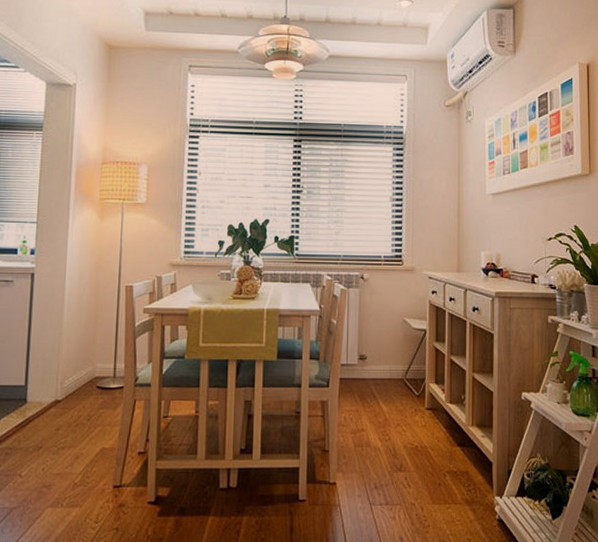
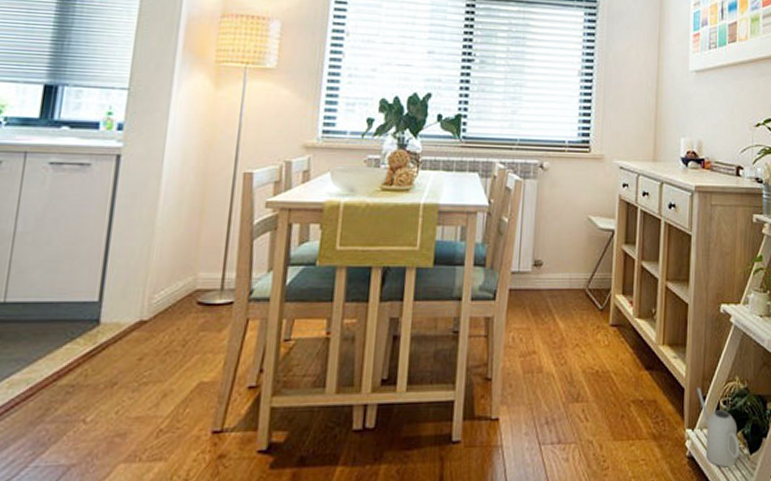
watering can: none [503,461,543,530] -> present [696,386,740,468]

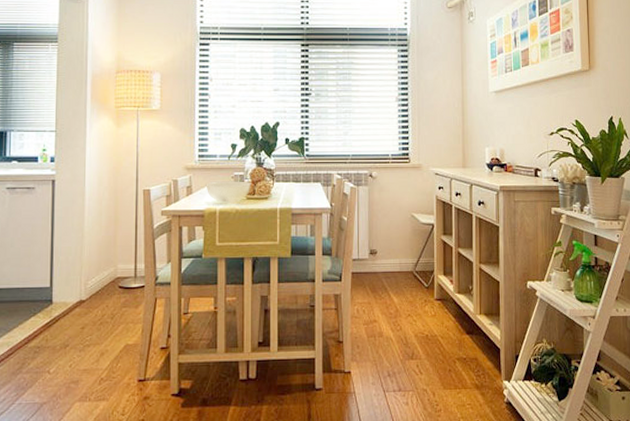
watering can: present [696,386,740,468] -> none [510,347,550,411]

